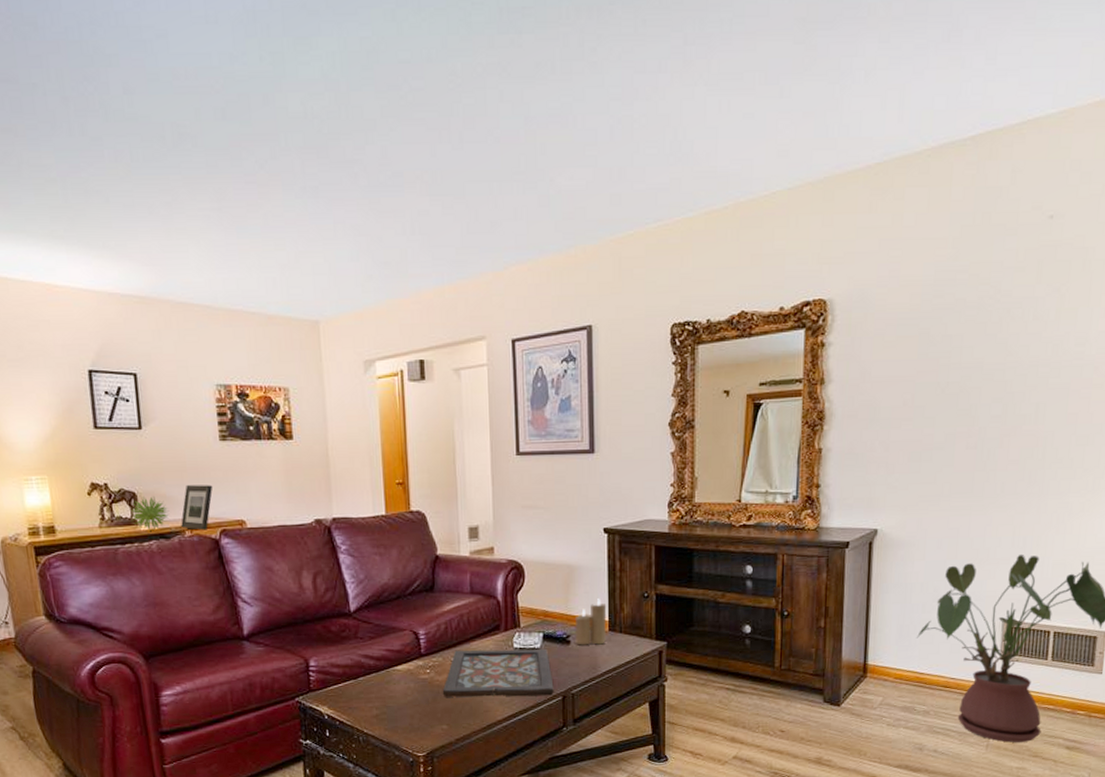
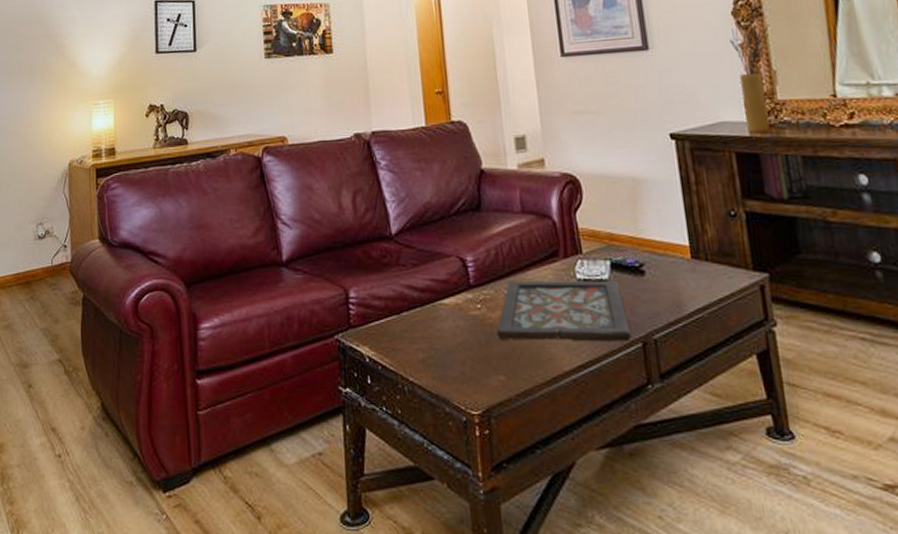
plant: present [129,496,170,531] -> none [180,116,217,150]
picture frame: present [181,485,213,531] -> none [227,102,258,149]
candle: present [574,598,607,645] -> none [647,218,689,277]
vase: none [664,434,698,531] -> present [730,23,770,134]
books: none [672,533,707,585] -> present [756,136,809,200]

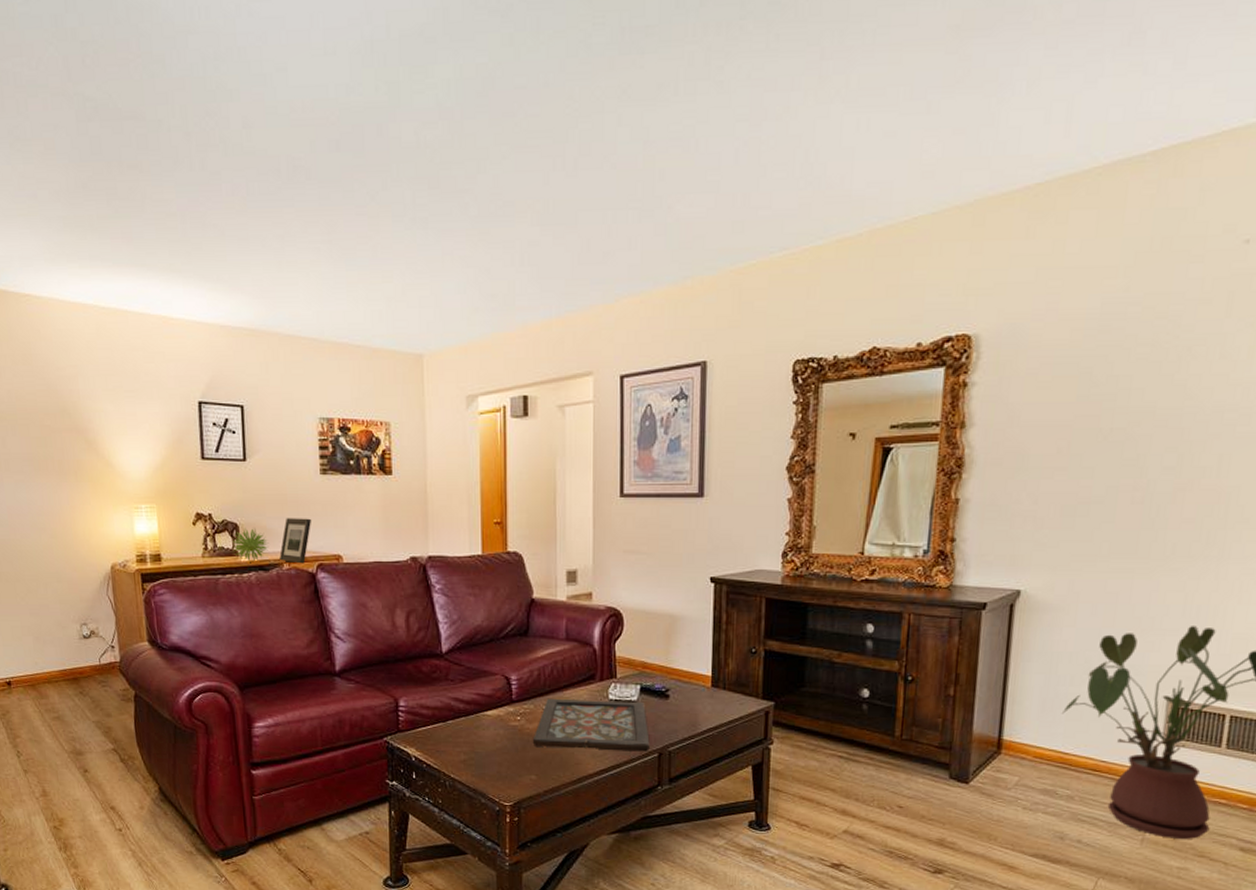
plant: none [180,116,217,150] -> present [231,528,269,562]
picture frame: none [227,102,258,149] -> present [279,518,312,564]
vase: present [730,23,770,134] -> none [780,479,818,583]
books: present [756,136,809,200] -> none [783,586,823,642]

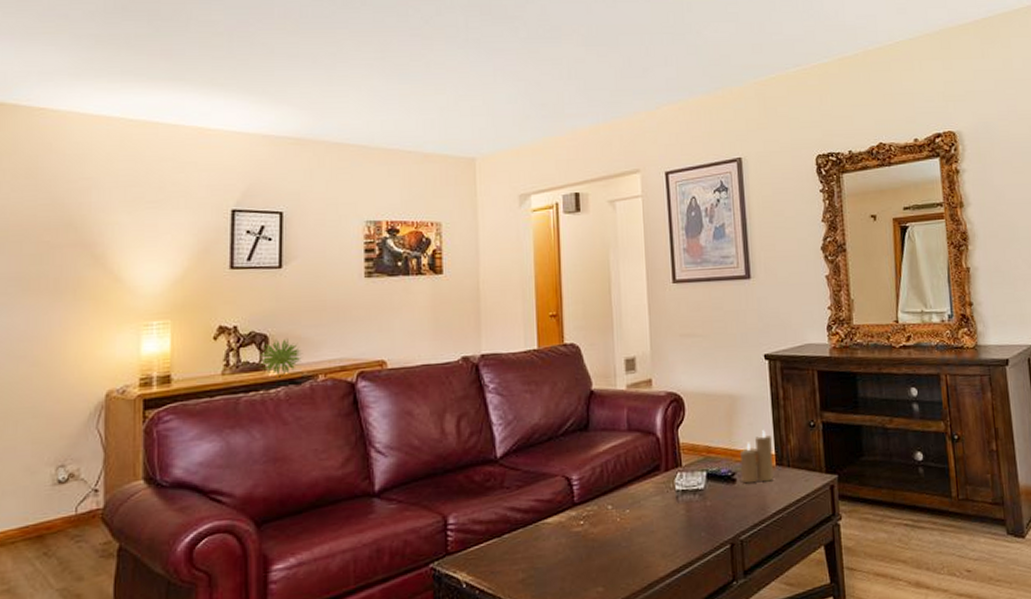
picture frame: present [279,518,312,564] -> none [314,324,354,374]
decorative tray: present [532,698,650,752] -> none [597,488,721,553]
candle: none [674,652,710,701] -> present [739,430,774,484]

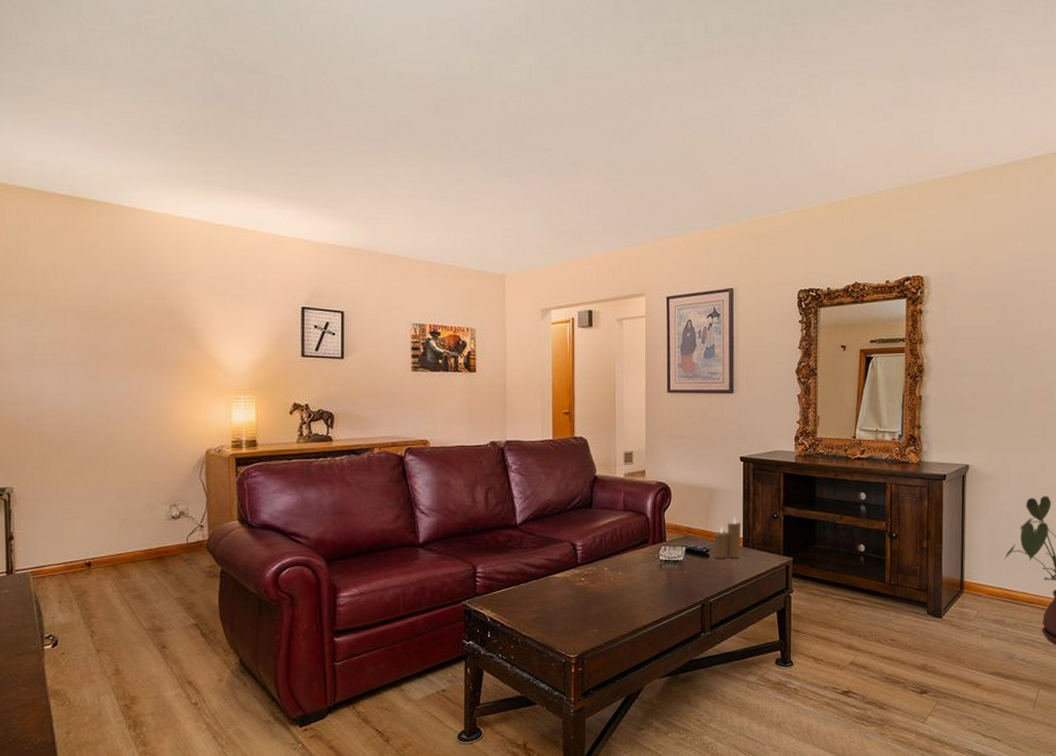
plant: present [258,338,303,376] -> none [325,417,362,447]

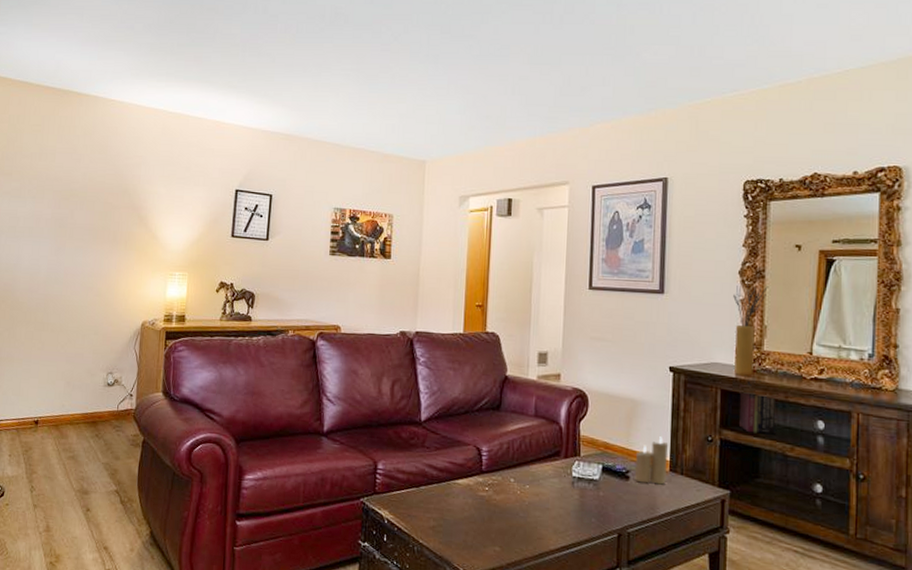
vase: none [792,379,820,461] -> present [733,282,768,377]
books: none [798,463,827,508] -> present [738,380,775,435]

